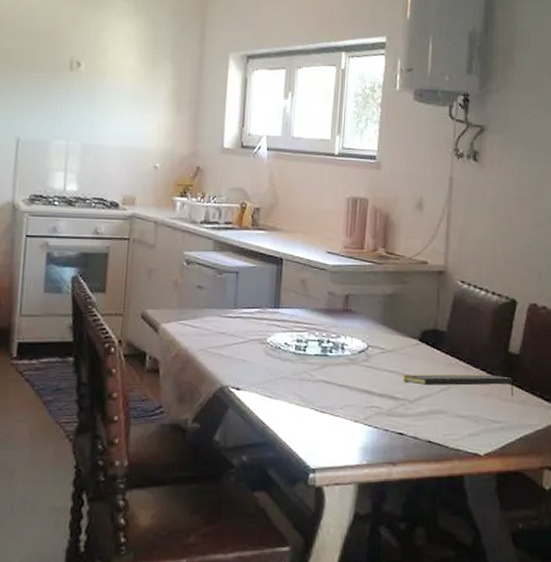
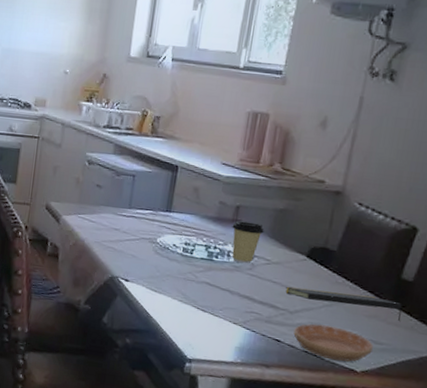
coffee cup: none [343,310,375,356] -> present [232,221,264,264]
saucer: none [416,410,492,447] -> present [293,324,373,362]

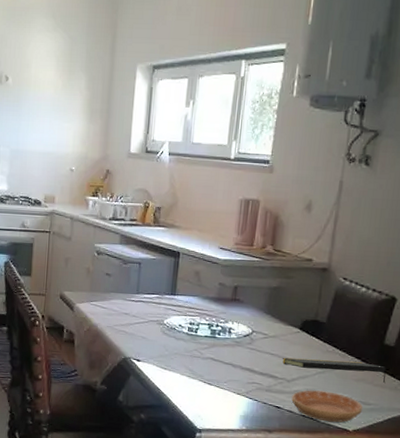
coffee cup: present [232,221,264,264] -> none [231,300,261,339]

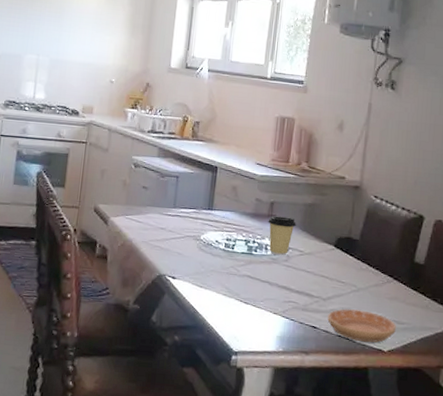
coffee cup: none [231,300,261,339] -> present [268,216,296,256]
notepad: present [281,357,386,384] -> none [317,275,417,302]

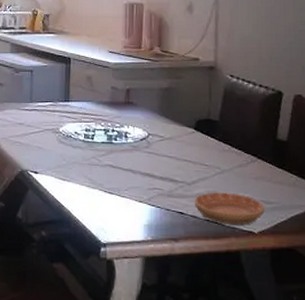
coffee cup: present [268,216,296,256] -> none [125,103,154,143]

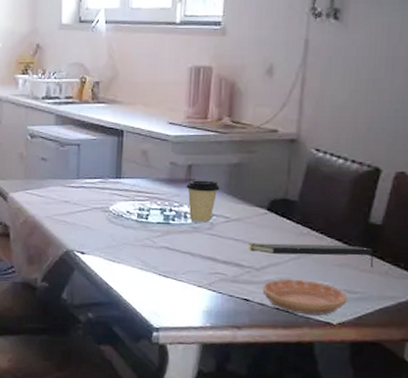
coffee cup: none [125,103,154,143] -> present [186,180,220,224]
notepad: none [180,159,284,180] -> present [248,242,374,268]

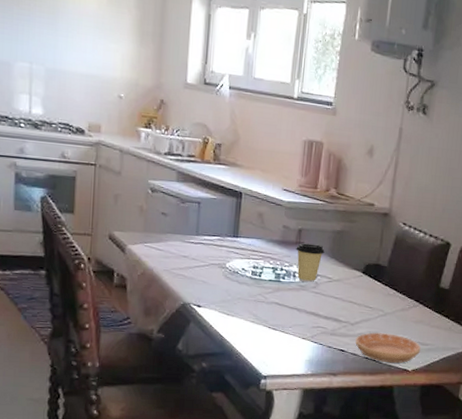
notepad: present [248,242,374,268] -> none [345,301,442,325]

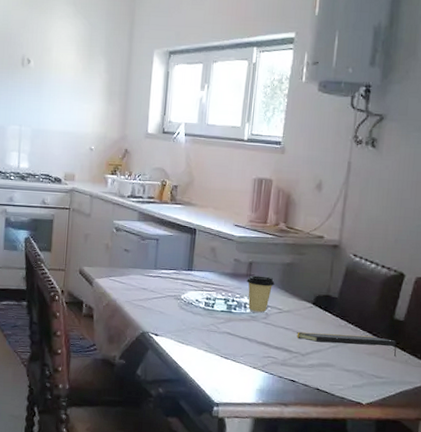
notepad: none [345,301,442,325] -> present [296,332,397,358]
saucer: present [355,332,421,363] -> none [306,364,375,396]

